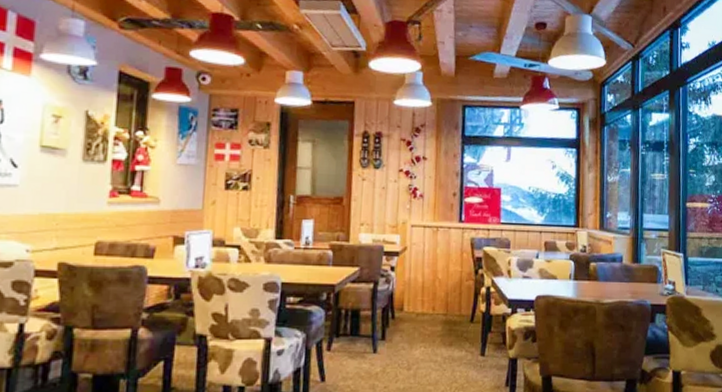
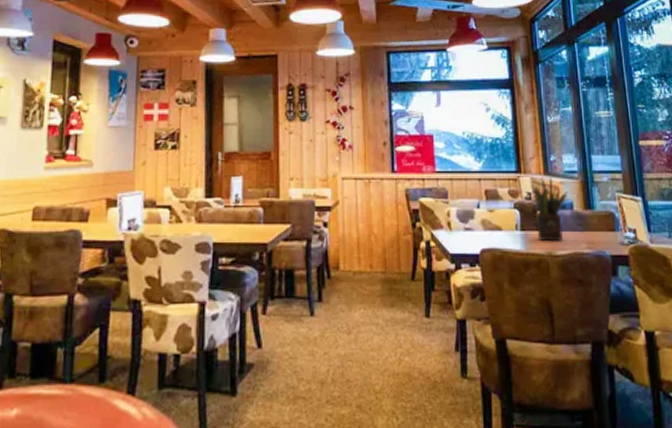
potted plant: none [587,232,620,291] -> present [531,177,568,242]

